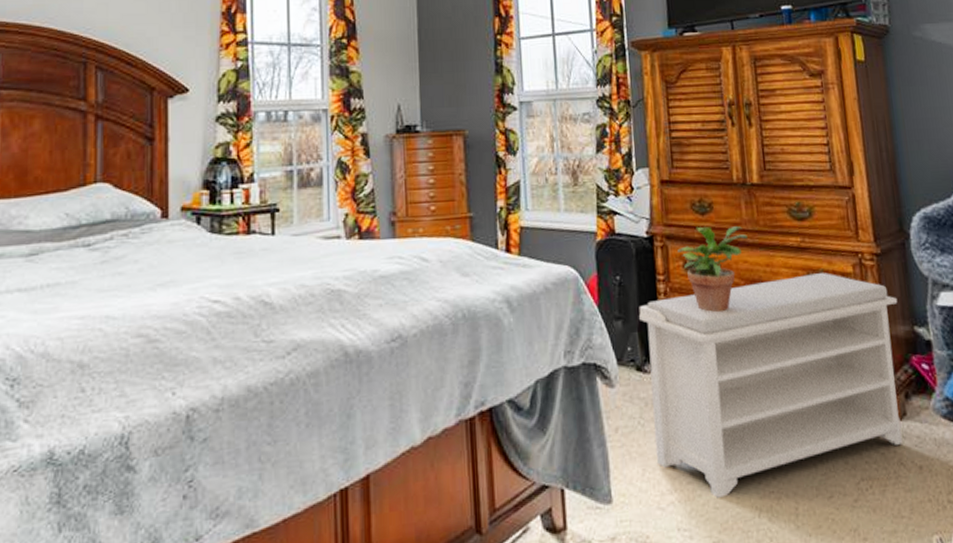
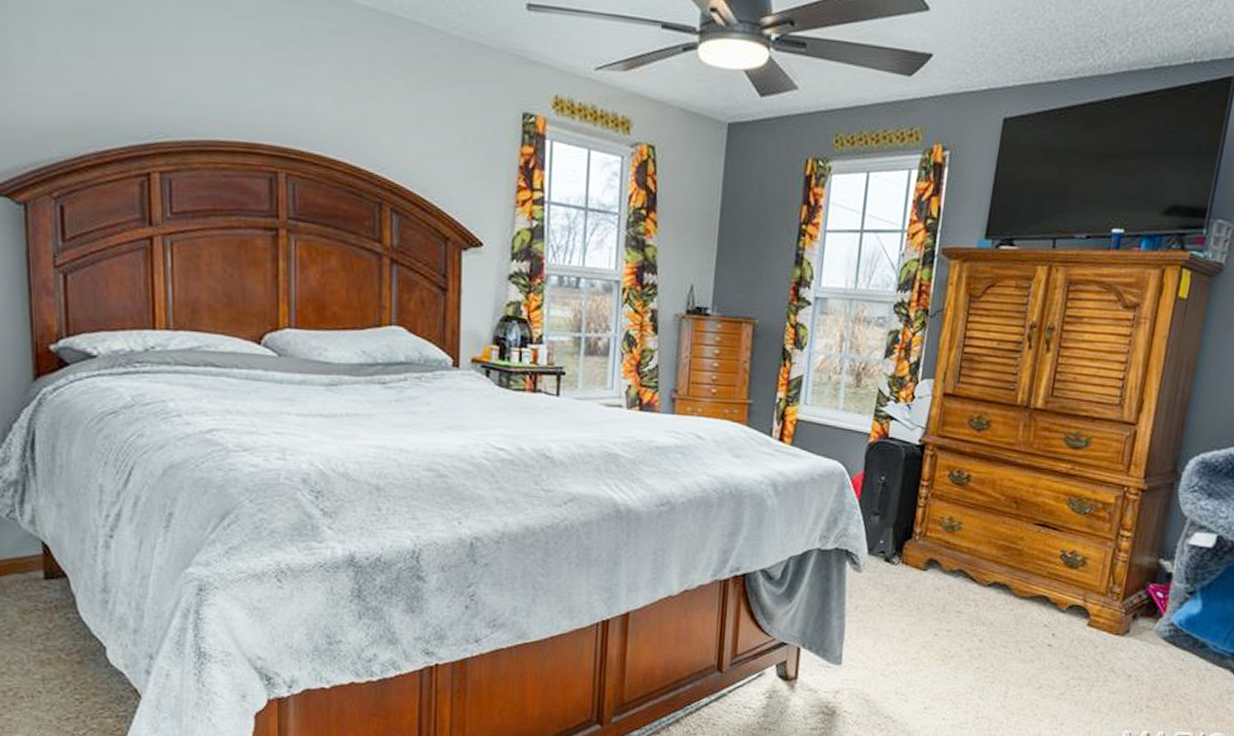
bench: present [639,273,903,498] -> none [888,499,1151,674]
potted plant: present [677,226,748,312] -> none [946,441,1019,521]

